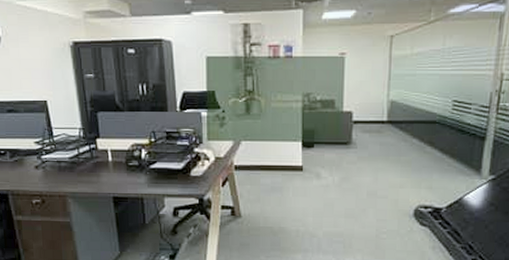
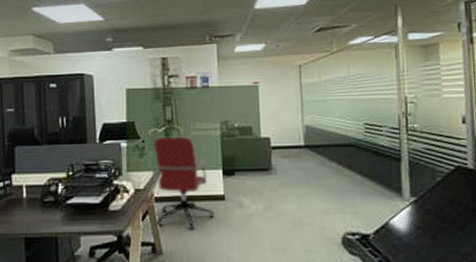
office chair: none [234,107,292,198] -> present [154,136,215,231]

